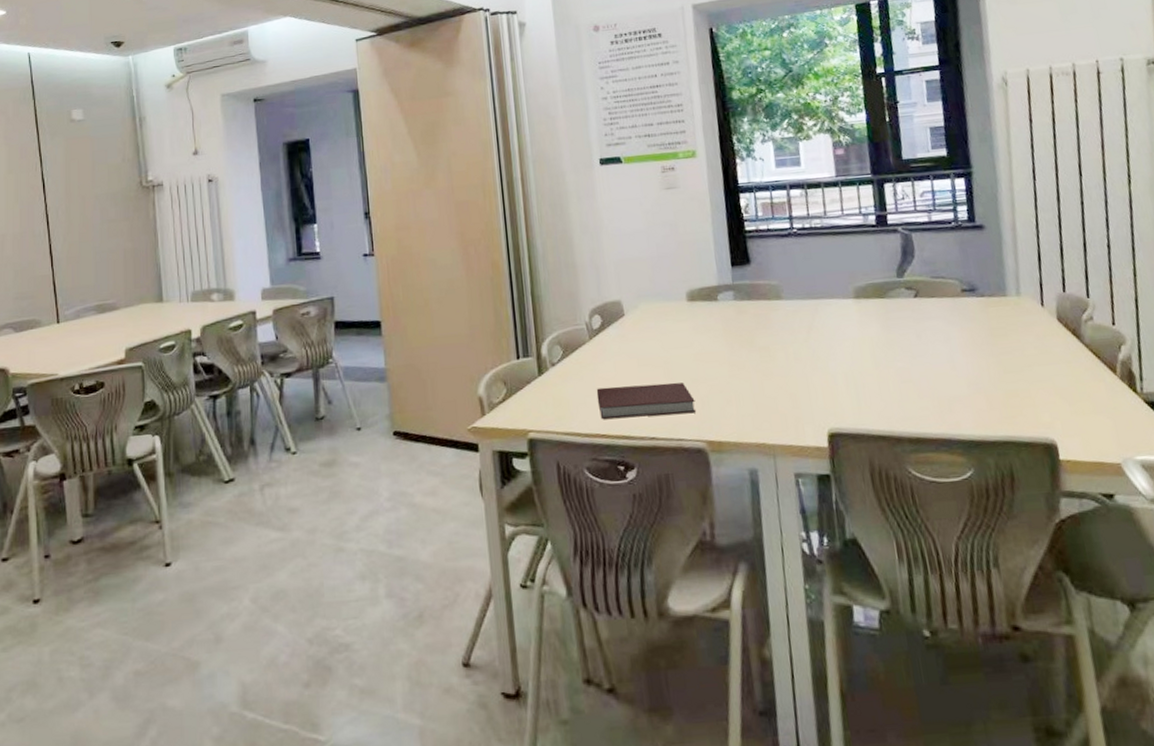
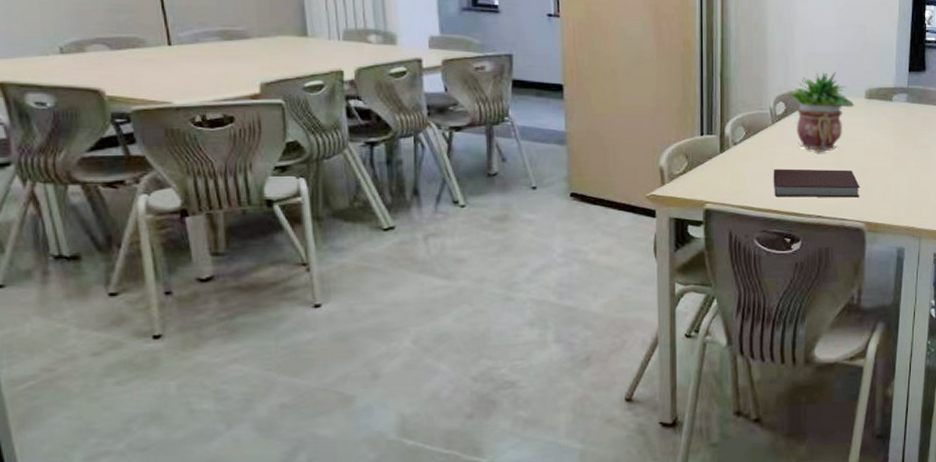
potted plant: none [602,276,677,365] -> present [788,71,855,152]

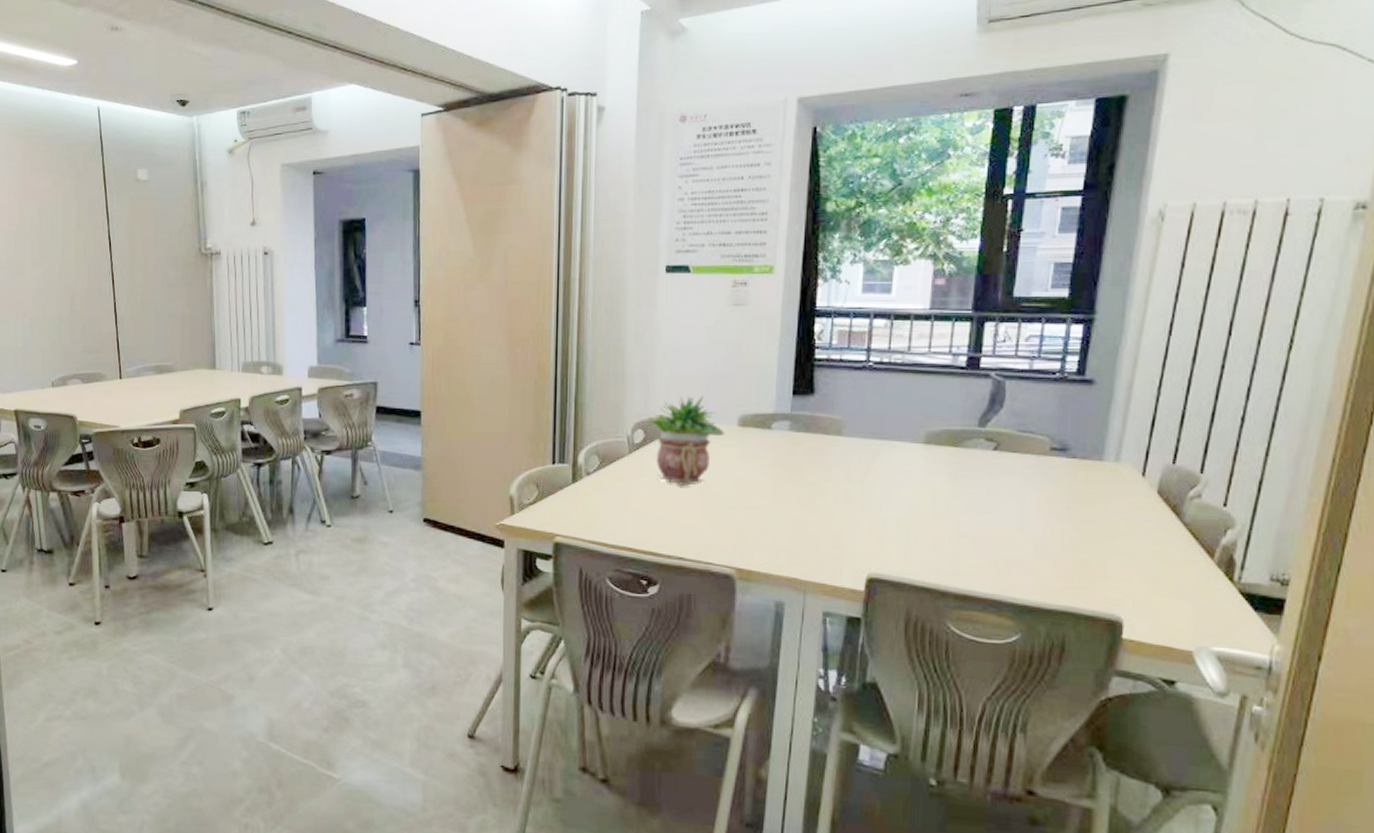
notebook: present [773,168,860,198] -> none [628,502,730,539]

